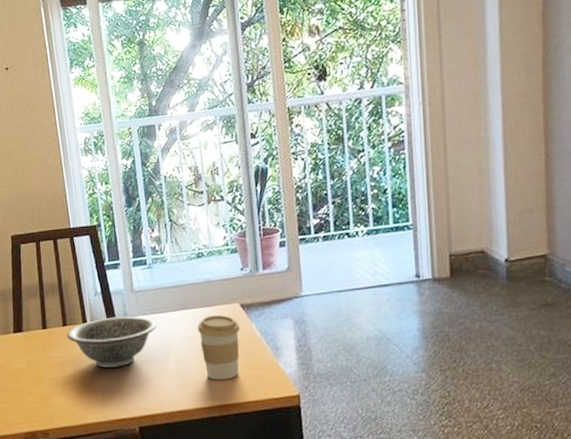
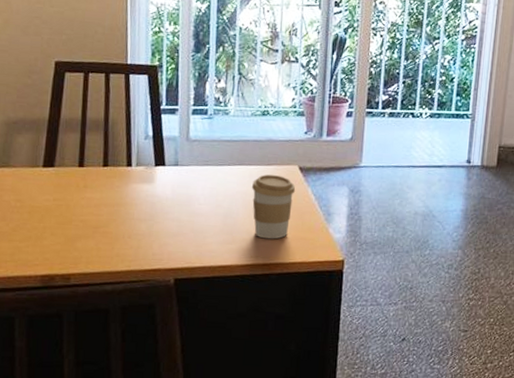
decorative bowl: present [66,316,157,368] -> none [106,163,209,216]

